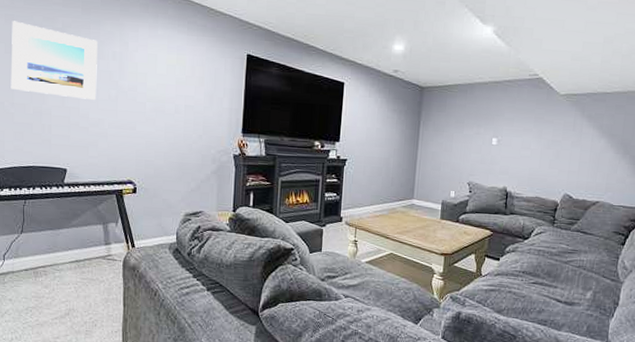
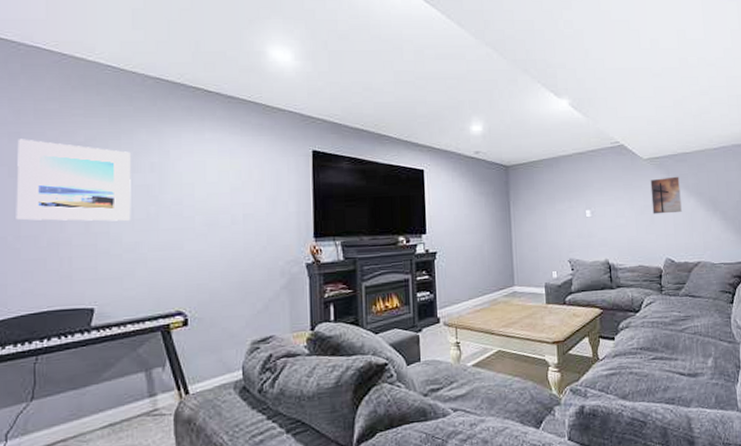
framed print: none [559,115,594,152] -> present [650,176,682,215]

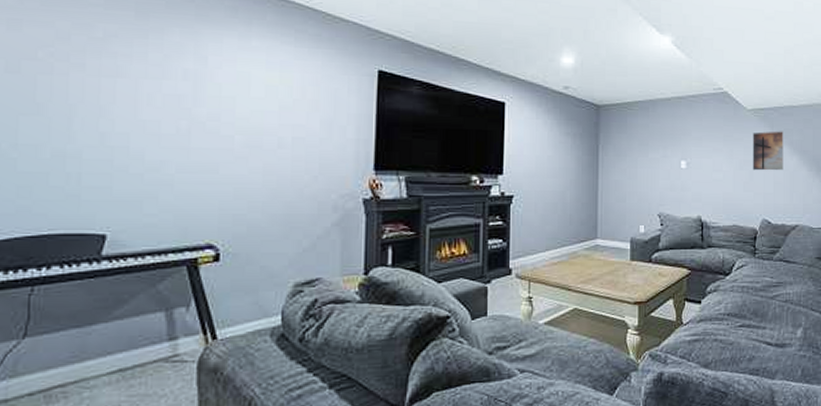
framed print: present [16,139,131,221] -> none [13,27,160,135]

